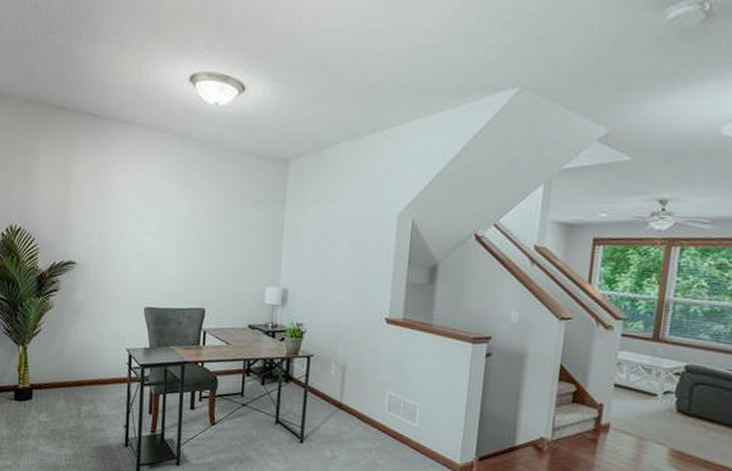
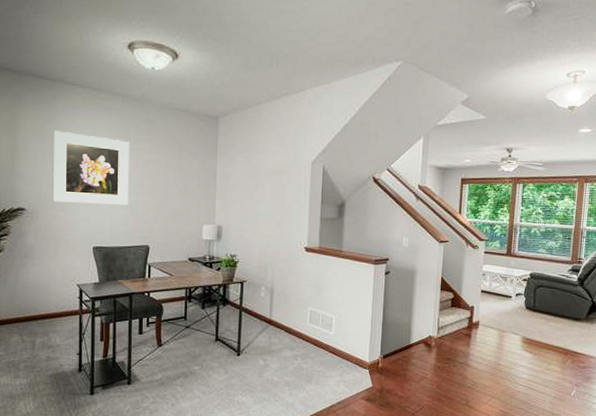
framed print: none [104,175,187,261] -> present [52,130,129,205]

